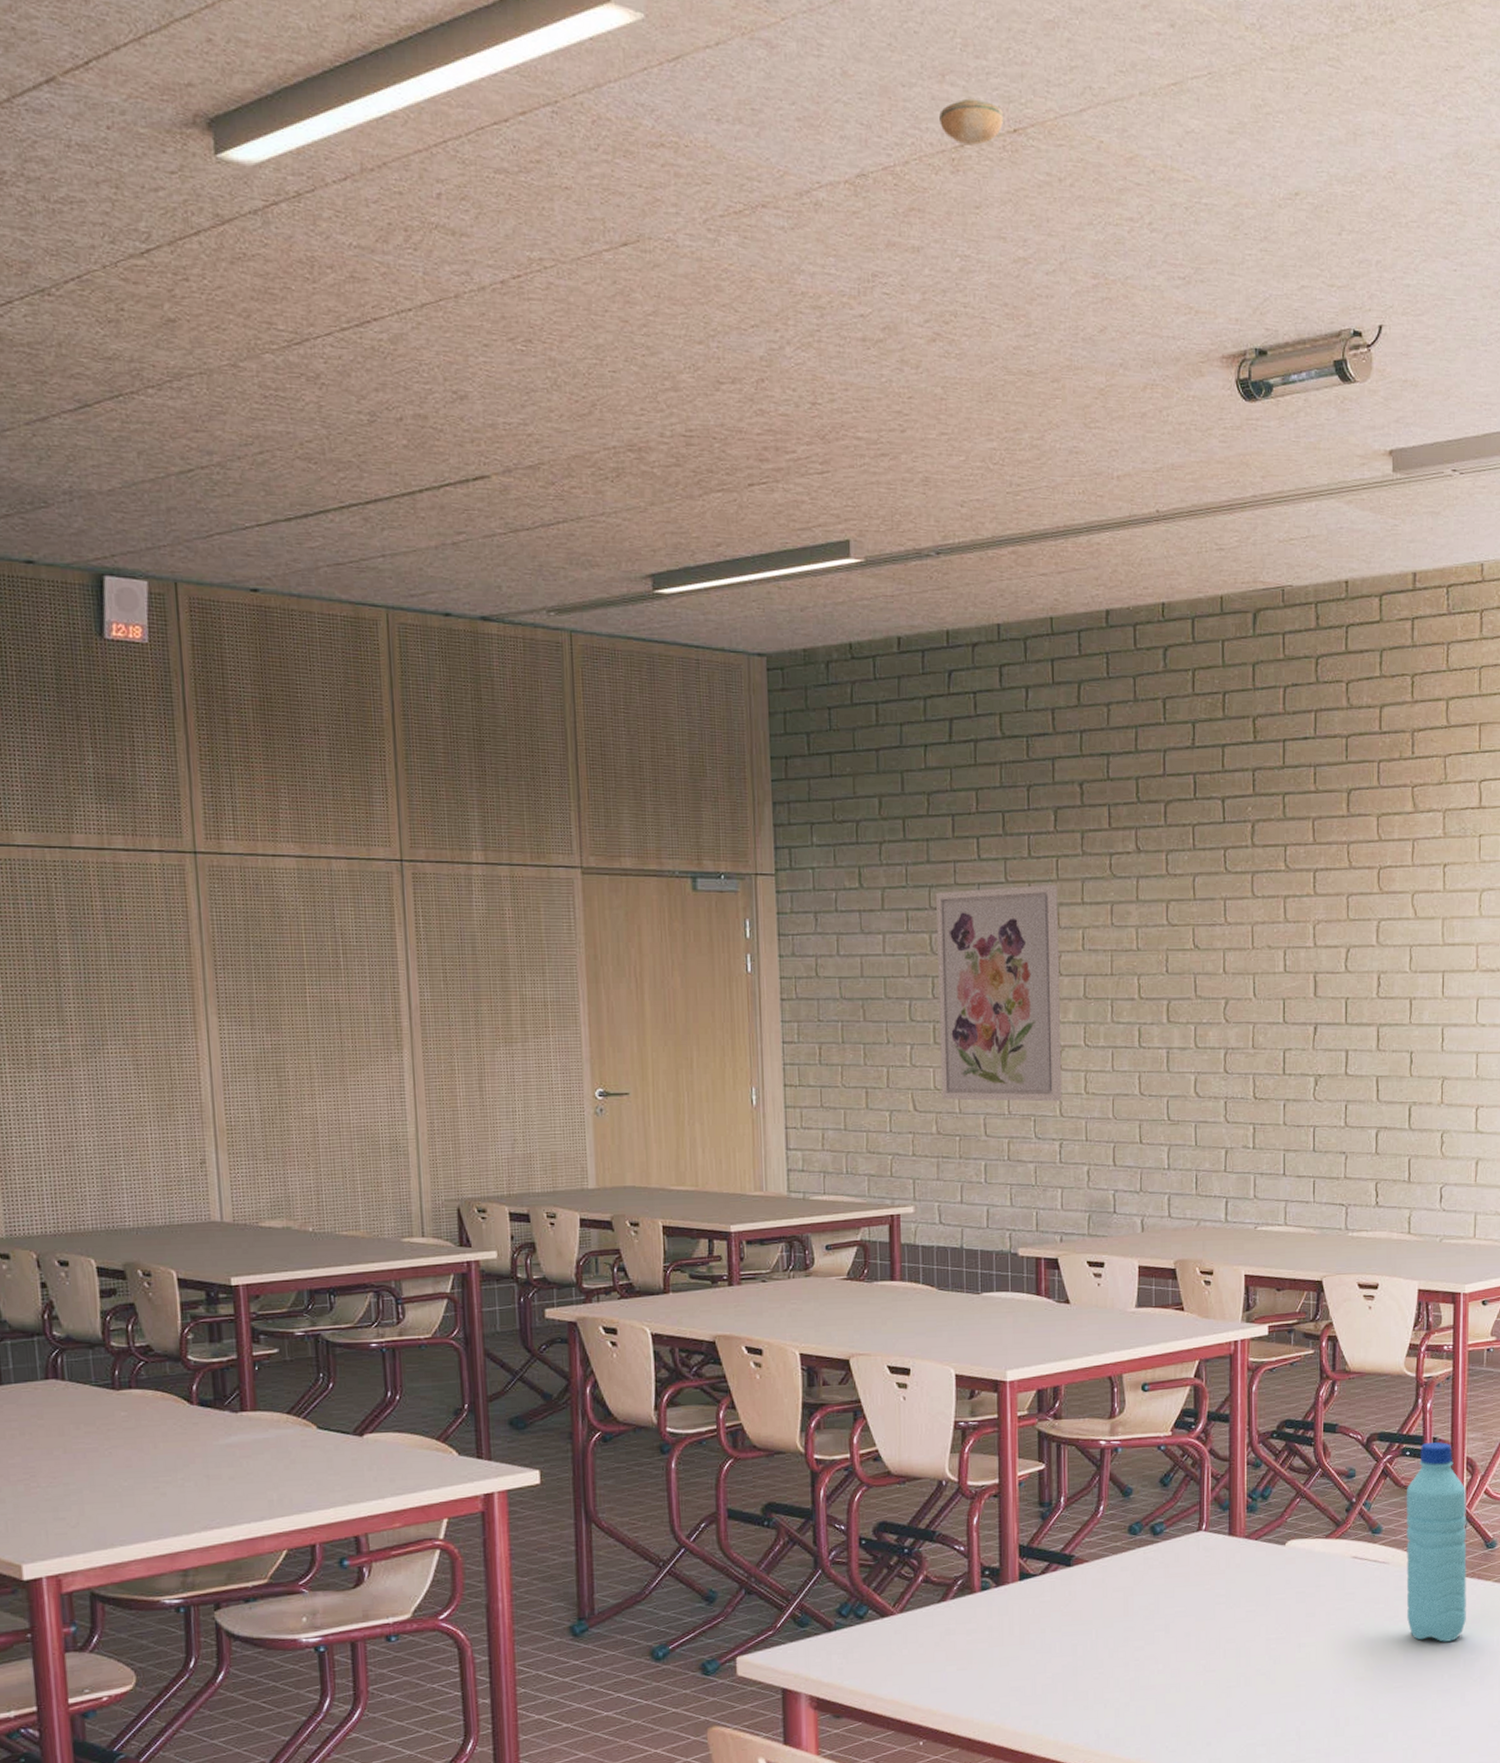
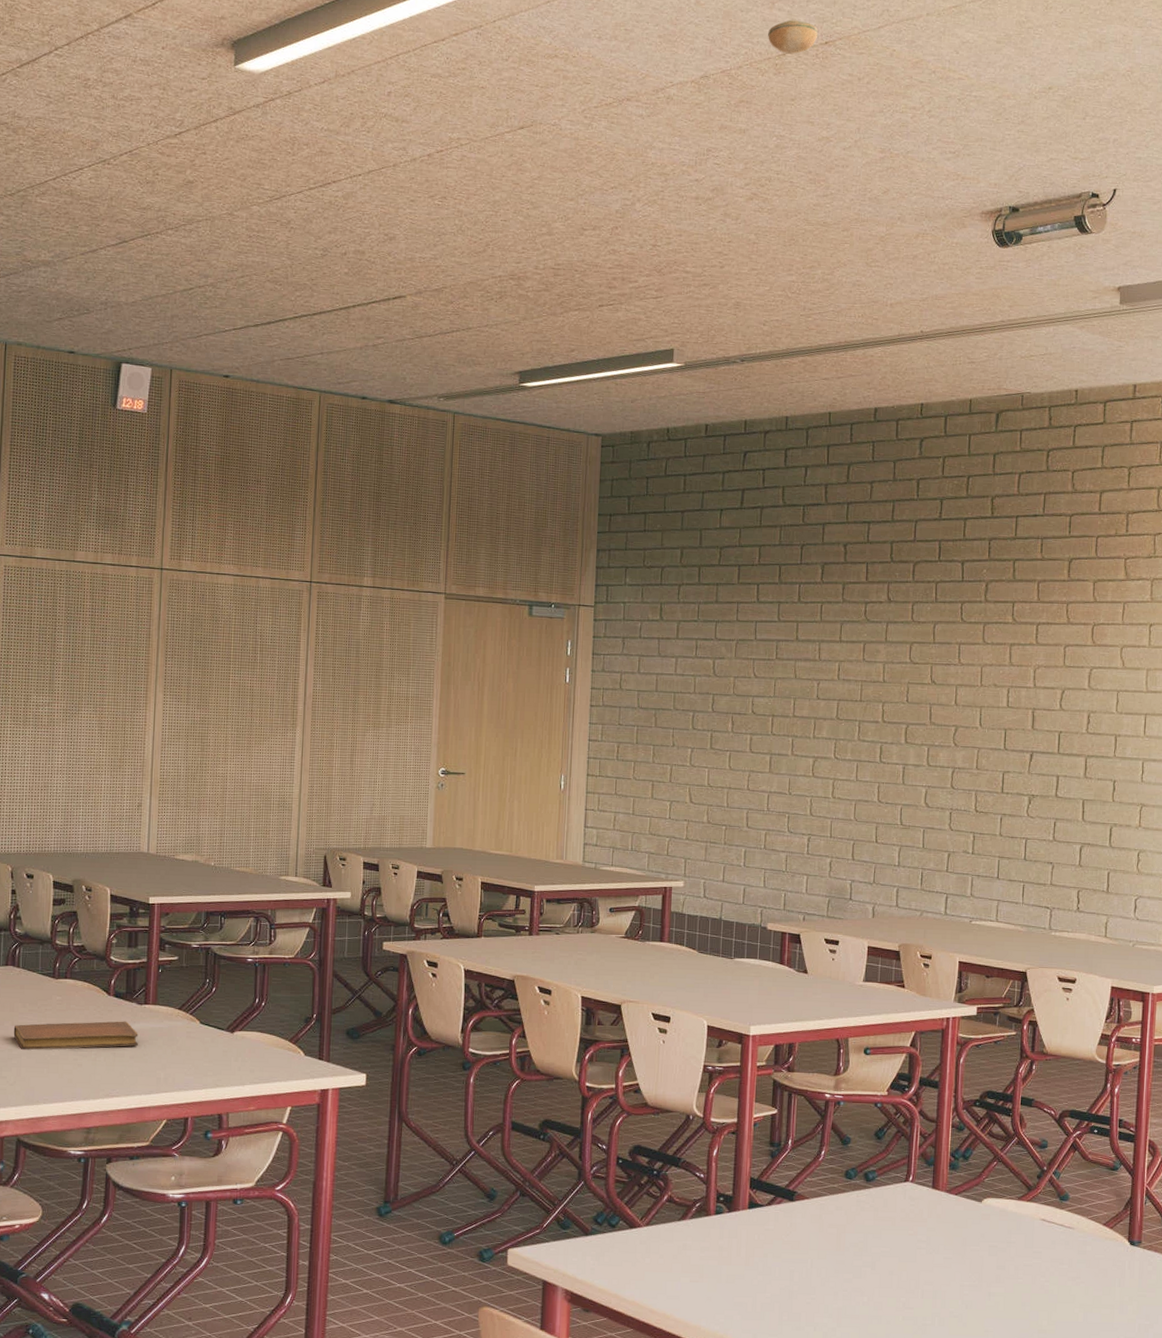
notebook: none [67,1434,238,1482] -> present [13,1021,138,1050]
wall art: present [936,885,1062,1102] -> none [713,624,820,803]
water bottle: present [1406,1442,1467,1642] -> none [1088,1124,1148,1307]

